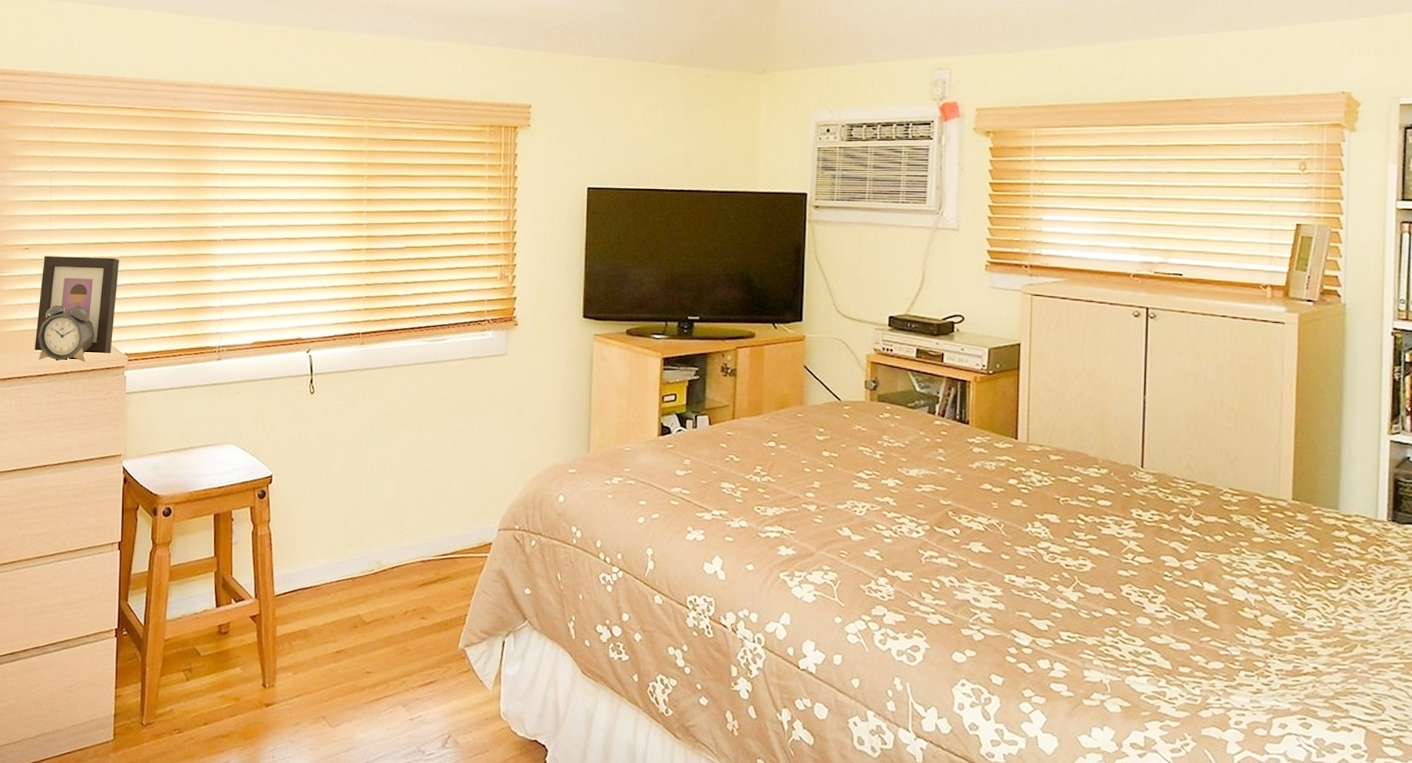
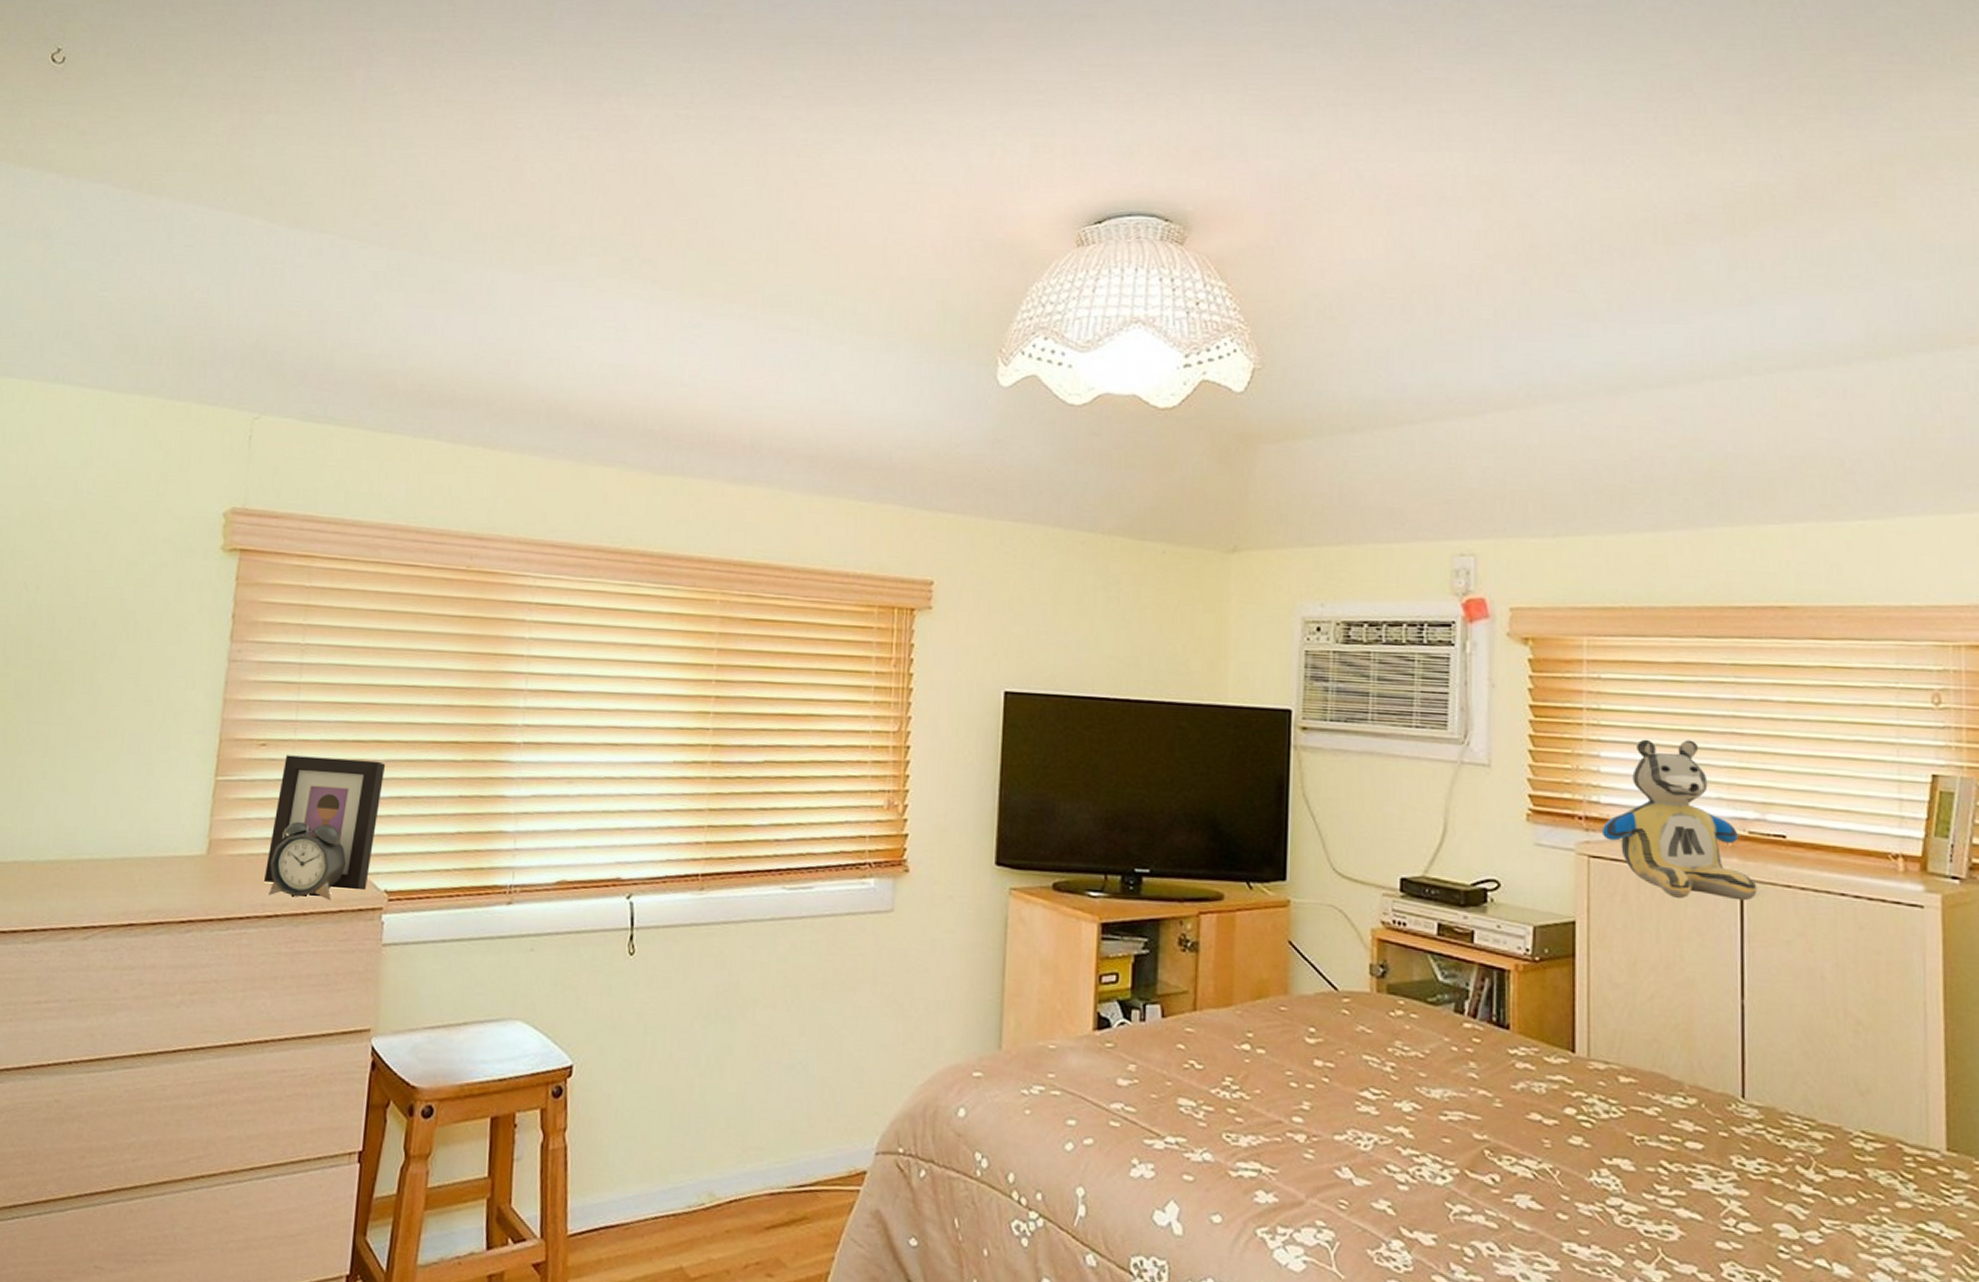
stuffed animal: none [1042,205,1159,324] -> present [1601,739,1757,901]

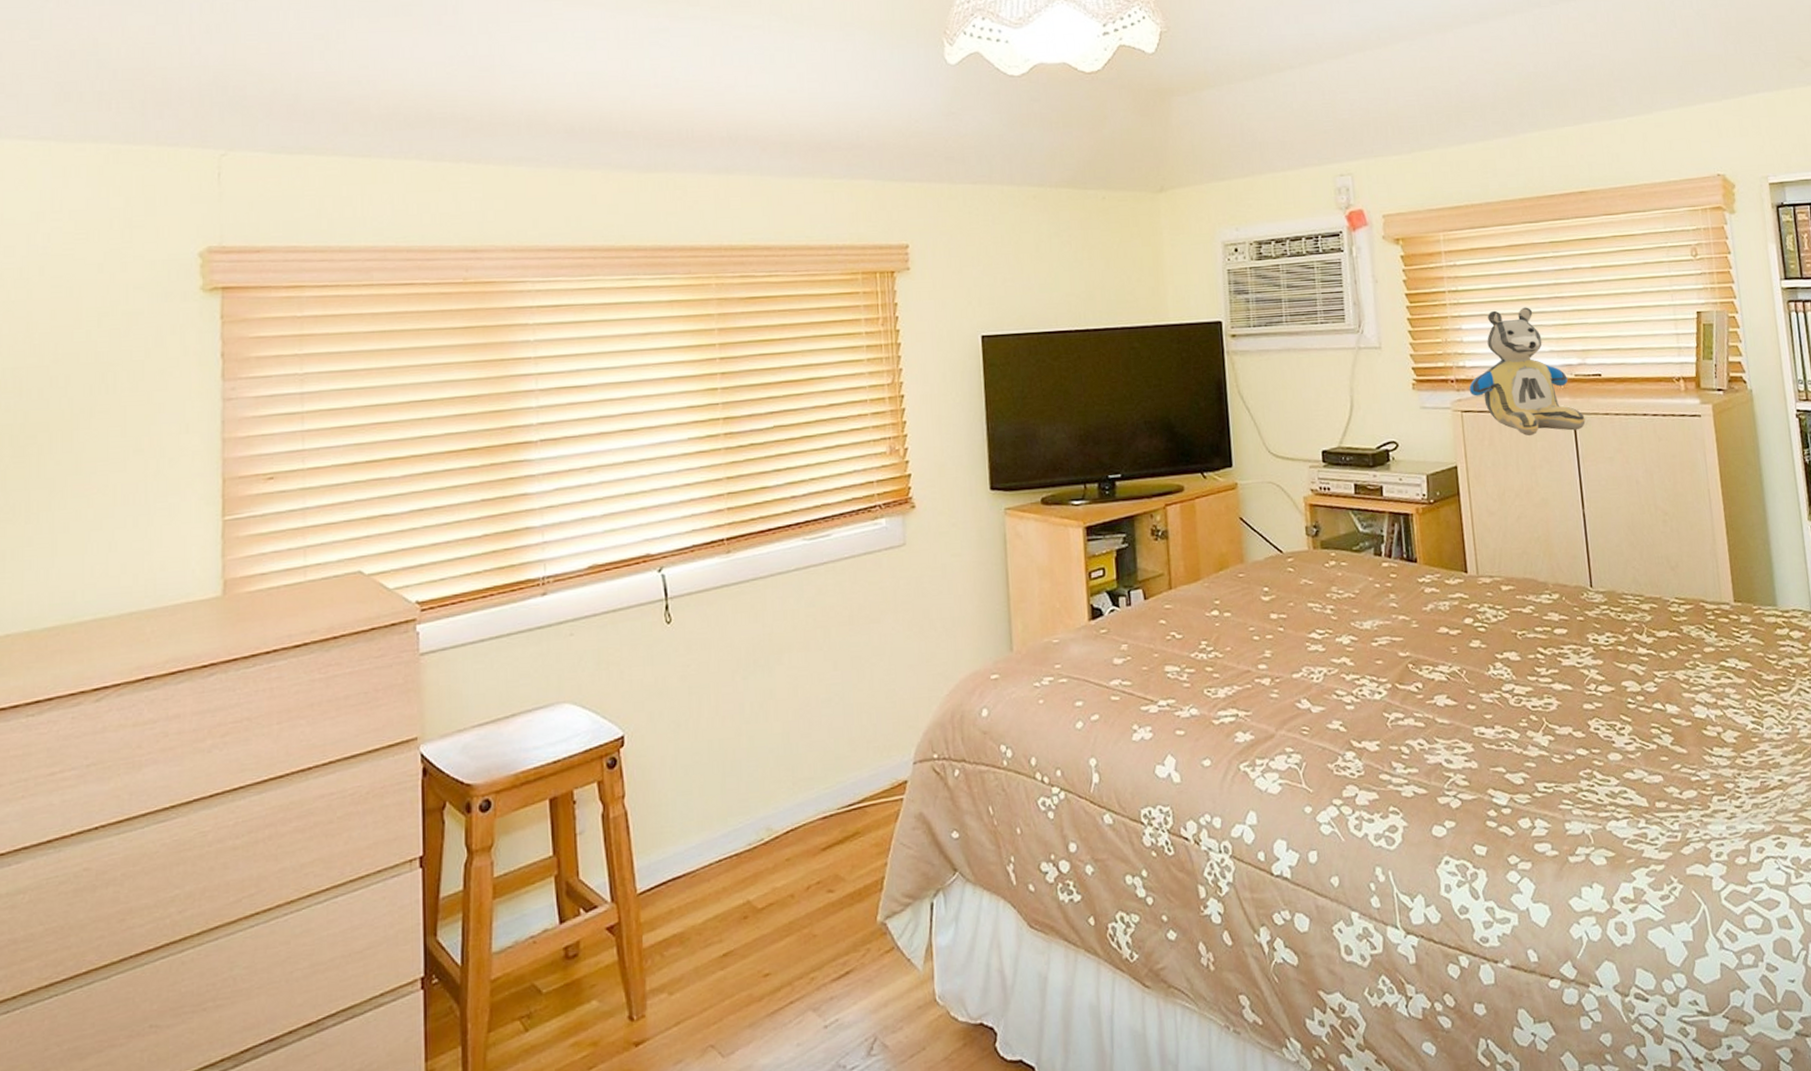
picture frame: present [263,755,386,891] -> none [287,478,403,613]
alarm clock: present [268,821,347,901] -> none [292,547,374,625]

